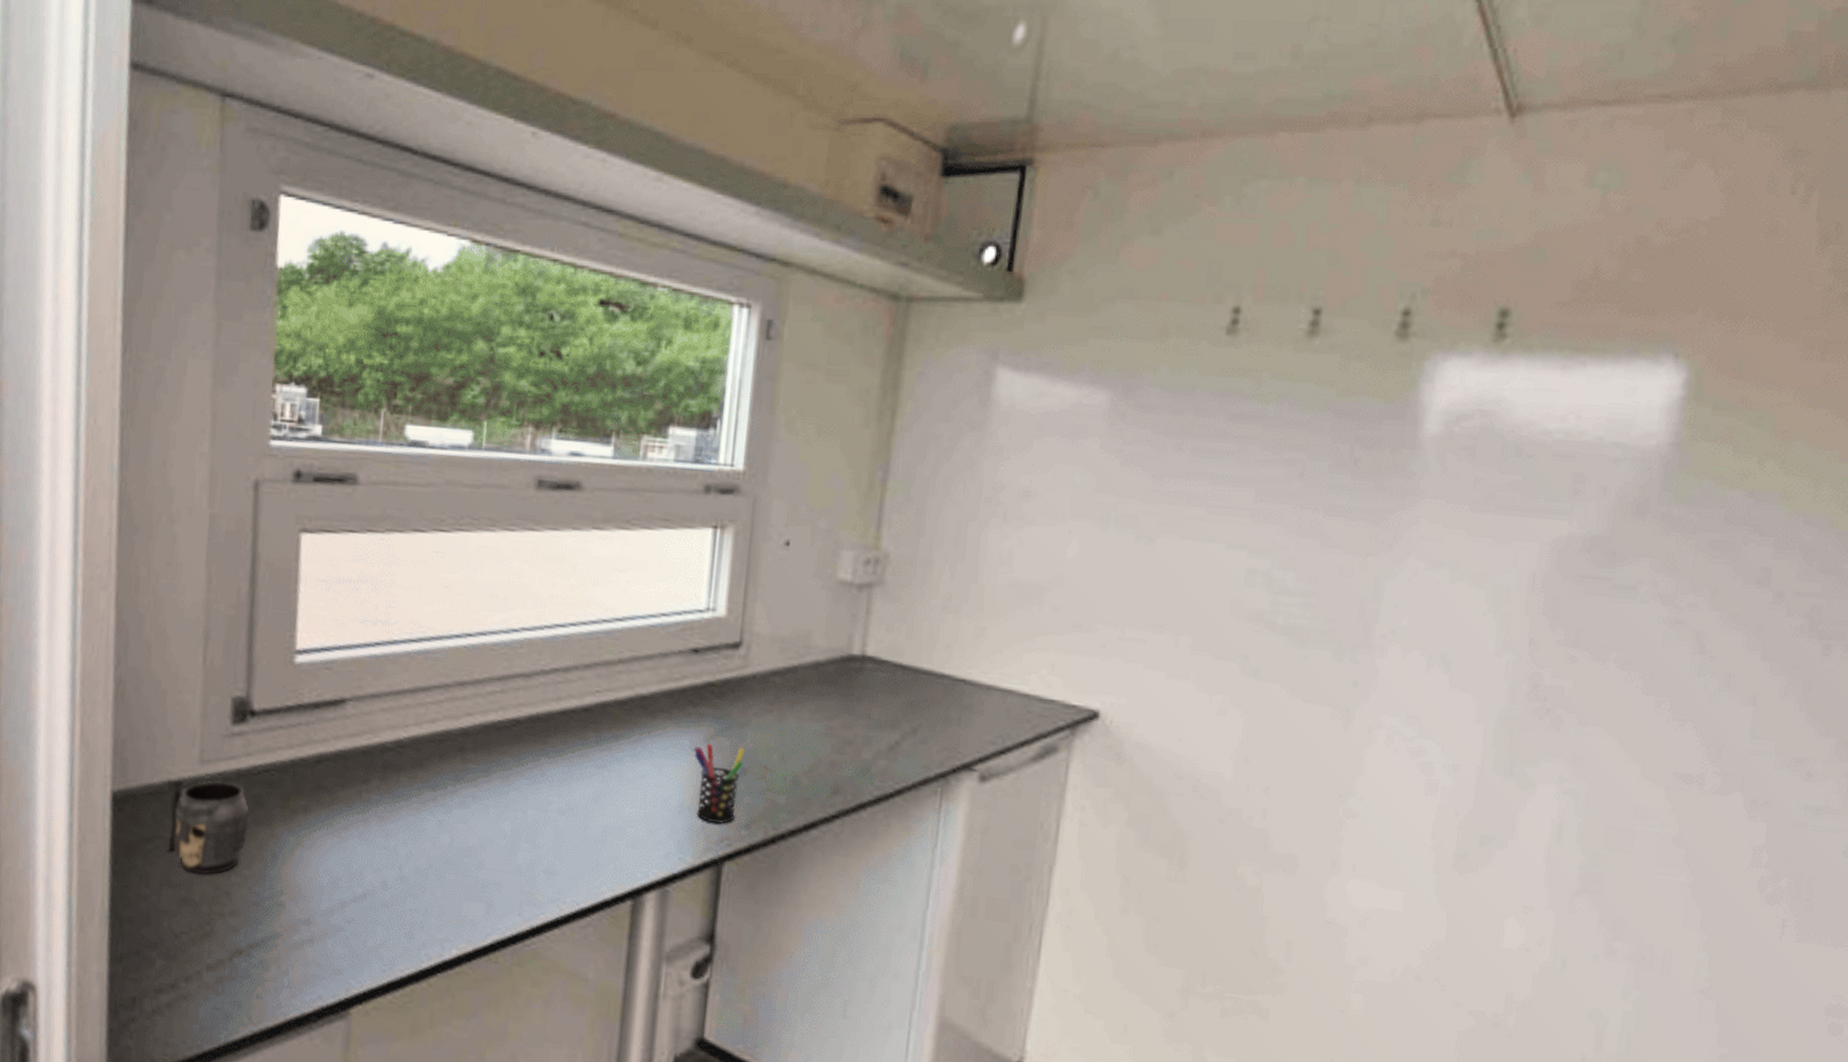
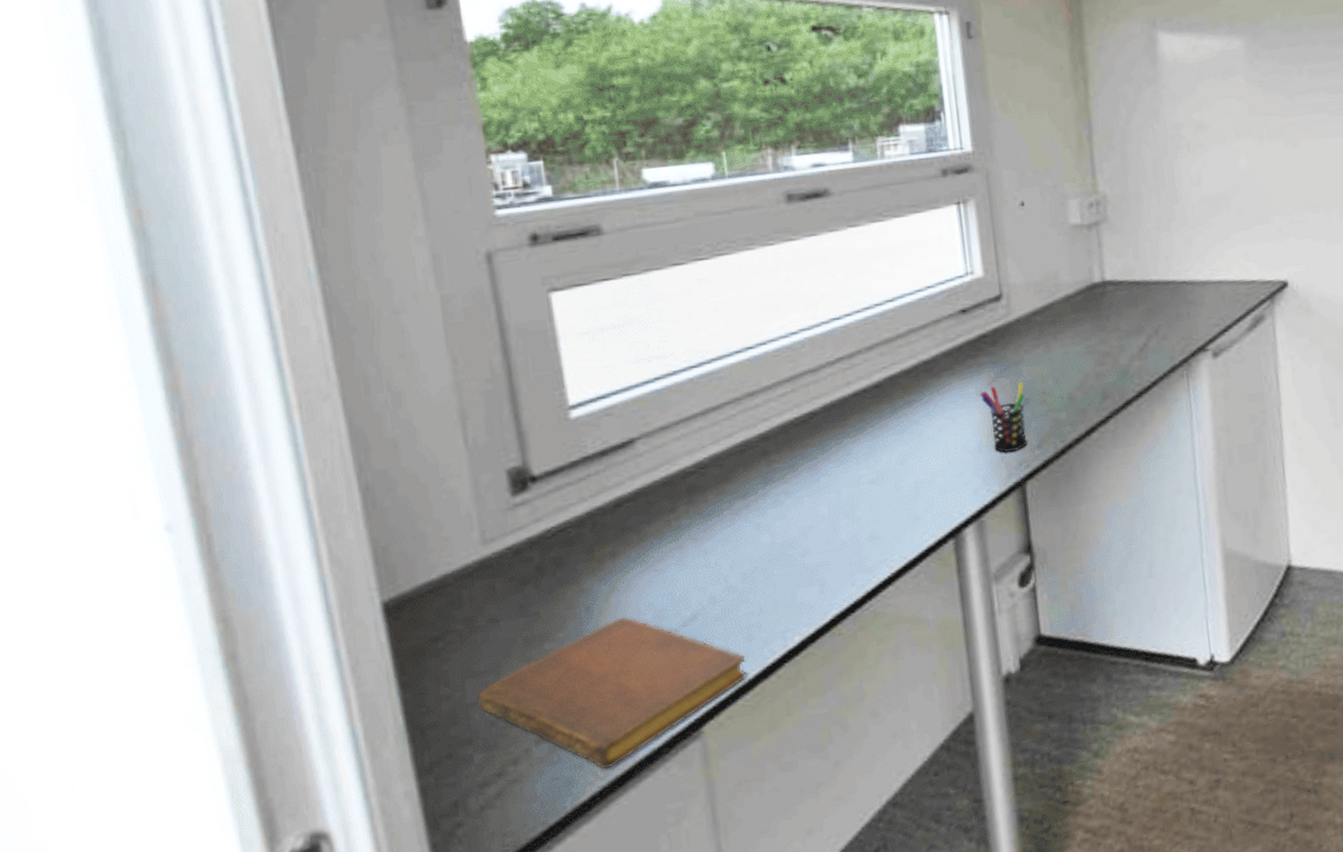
mug: present [166,779,249,875] -> none [447,552,553,657]
notebook: none [167,872,402,1017] -> present [476,616,747,770]

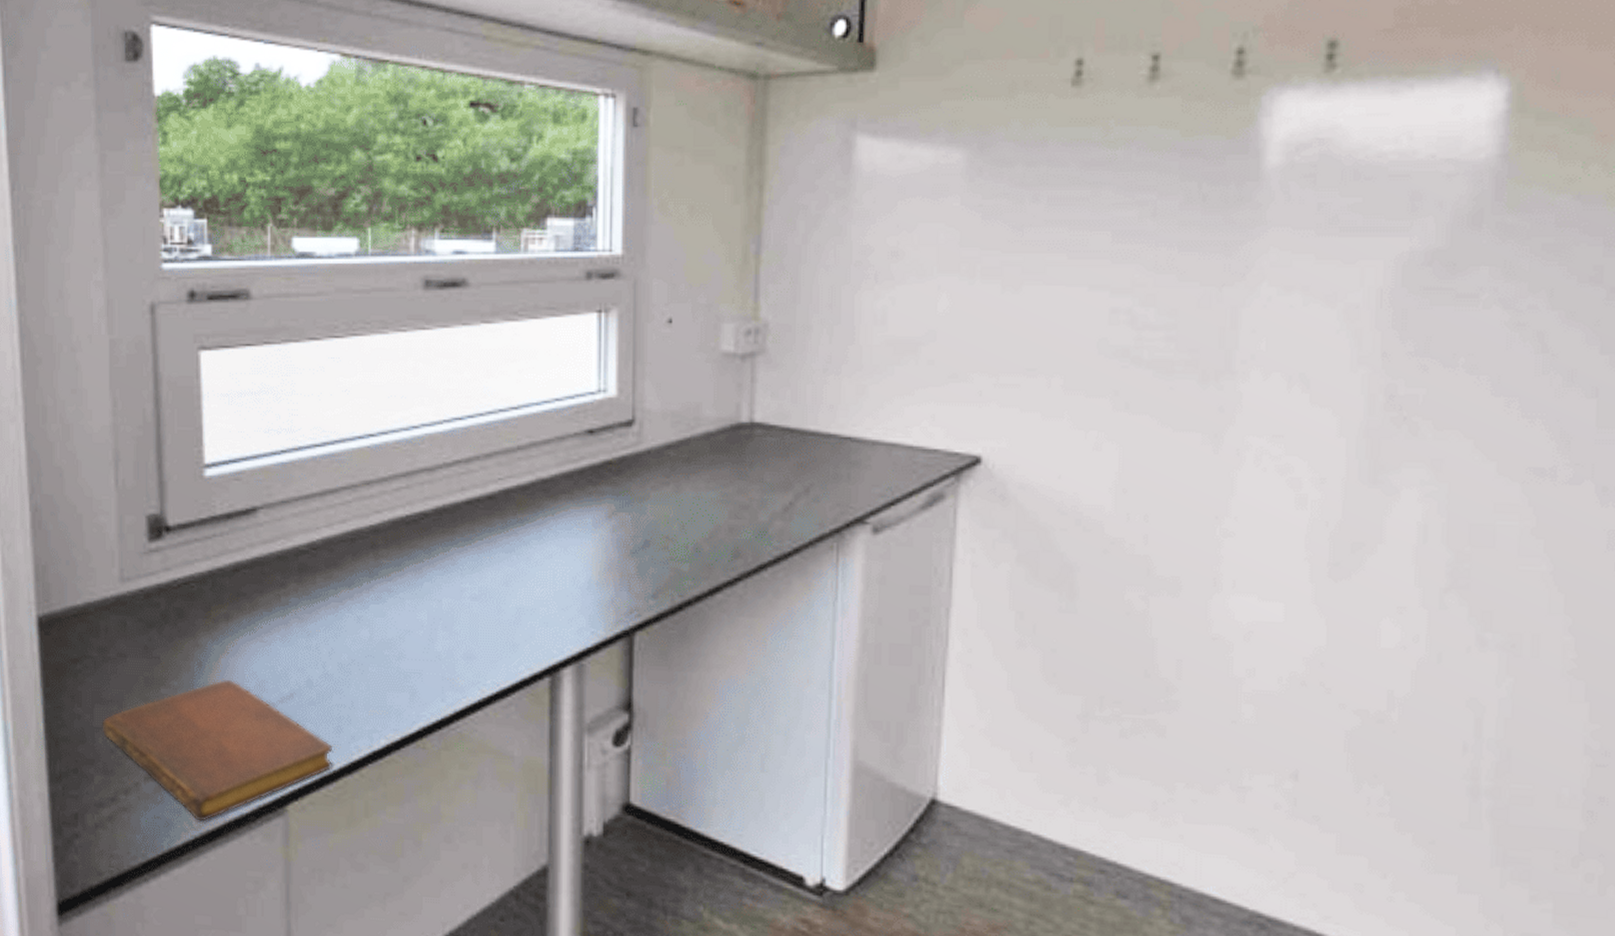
pen holder: present [979,382,1027,453] -> none [596,520,647,596]

